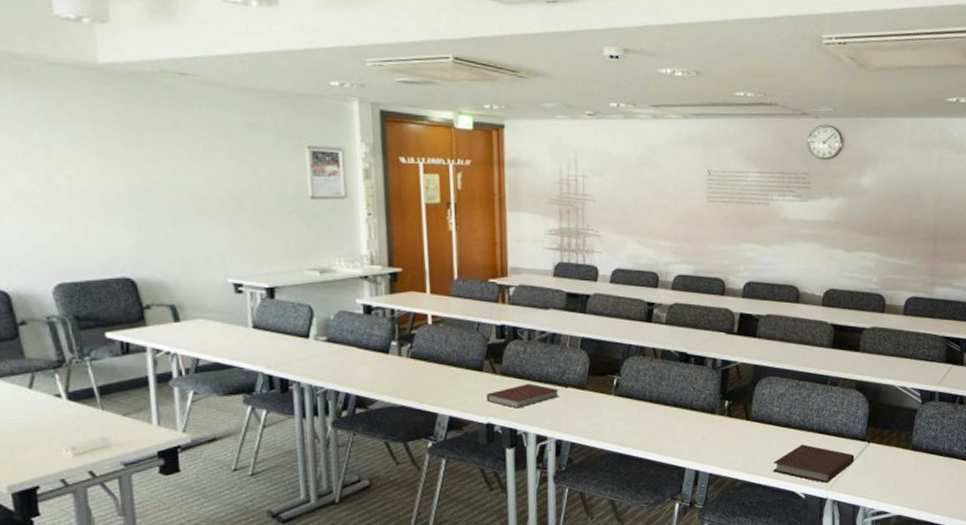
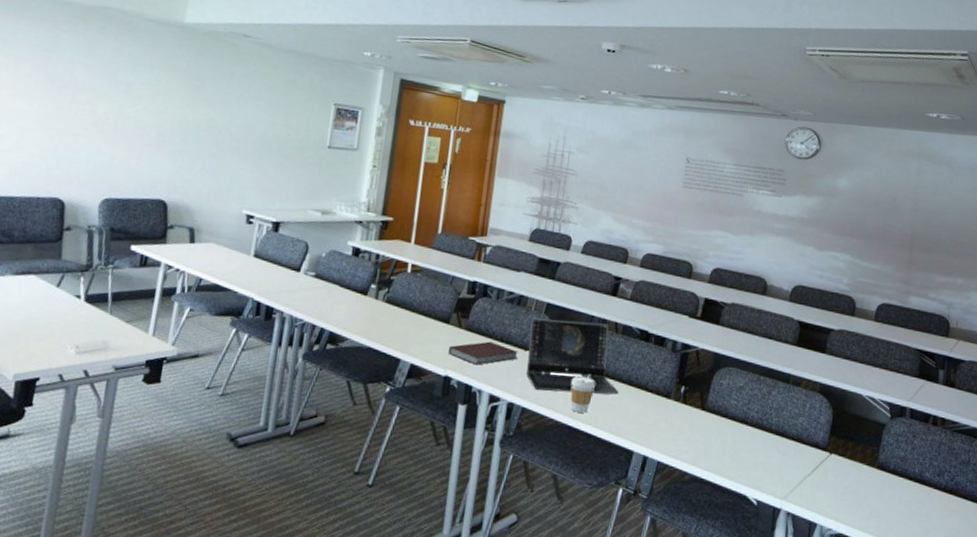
laptop: none [567,351,665,424] -> present [526,318,619,395]
coffee cup: none [616,405,640,440] -> present [570,376,595,413]
notebook: present [772,444,855,483] -> none [724,444,814,491]

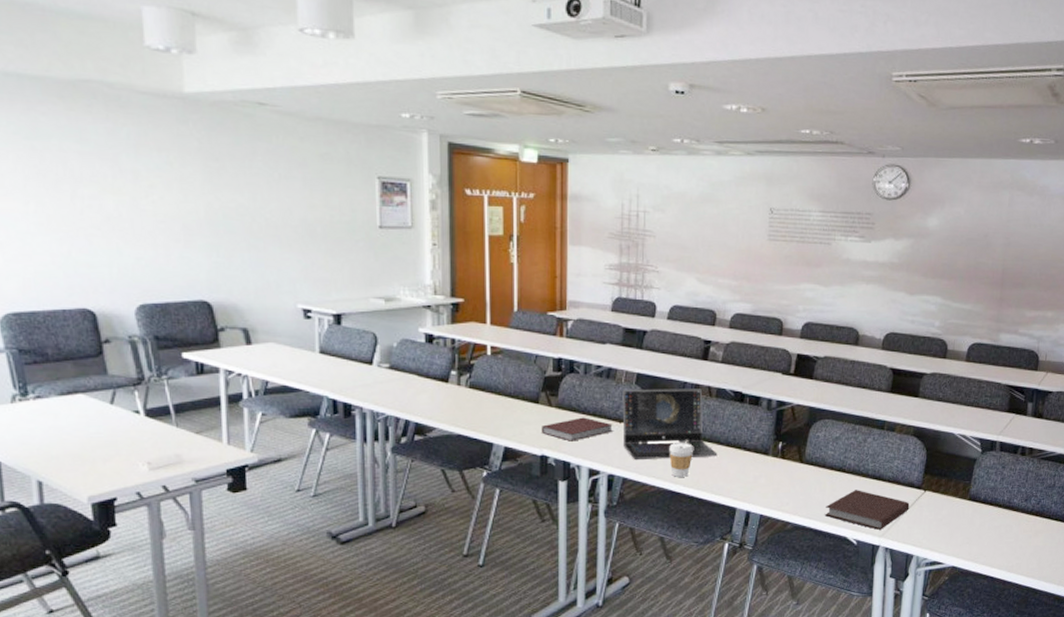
notebook: none [724,444,814,491] -> present [824,490,910,530]

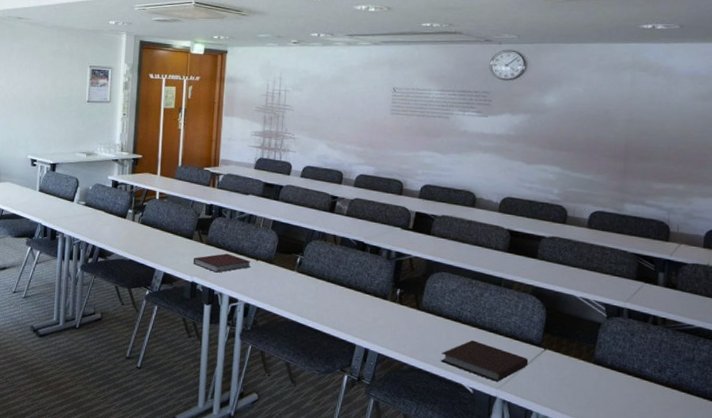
laptop: present [622,389,718,459] -> none [259,233,340,297]
coffee cup: present [669,443,693,477] -> none [297,281,318,312]

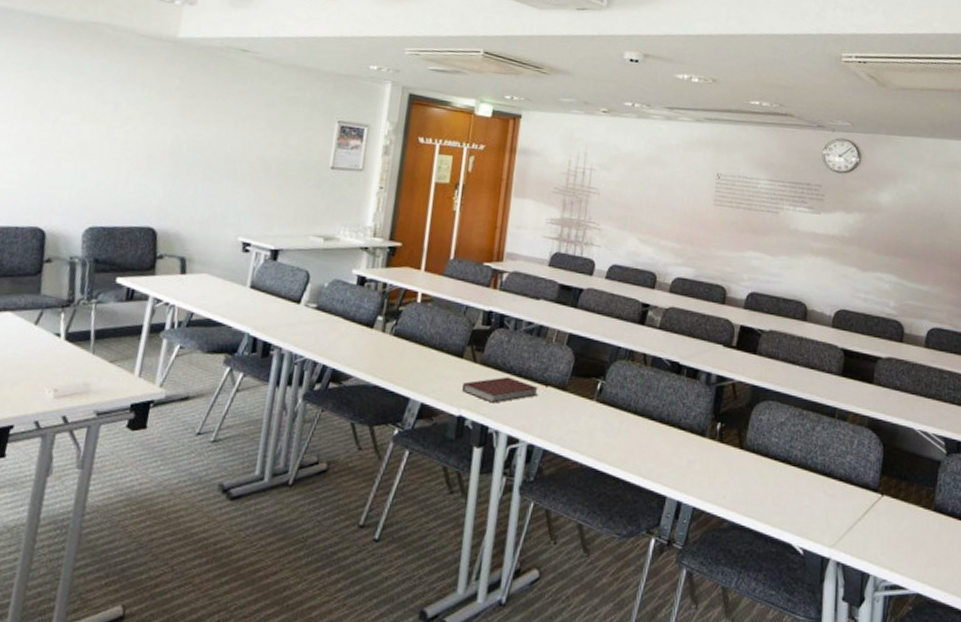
notebook: present [440,340,529,382] -> none [766,486,865,539]

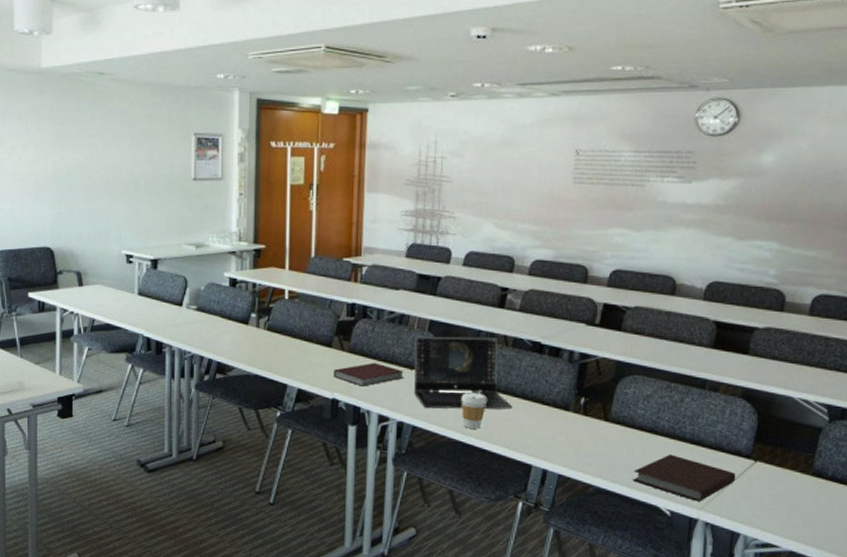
laptop: none [547,350,649,434] -> present [414,336,513,410]
coffee cup: none [596,414,623,454] -> present [461,393,486,429]
notebook: none [766,486,865,539] -> present [632,454,736,501]

